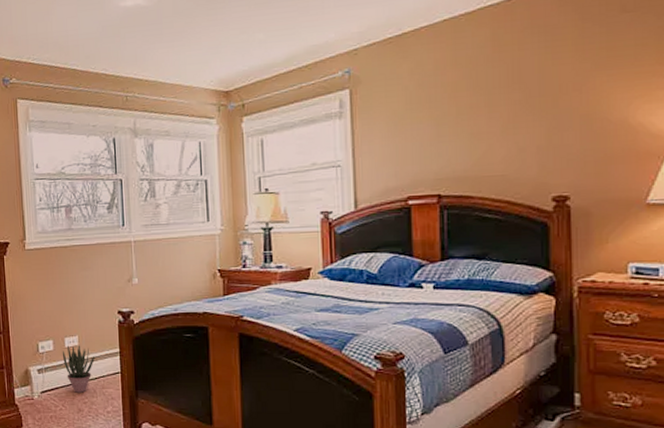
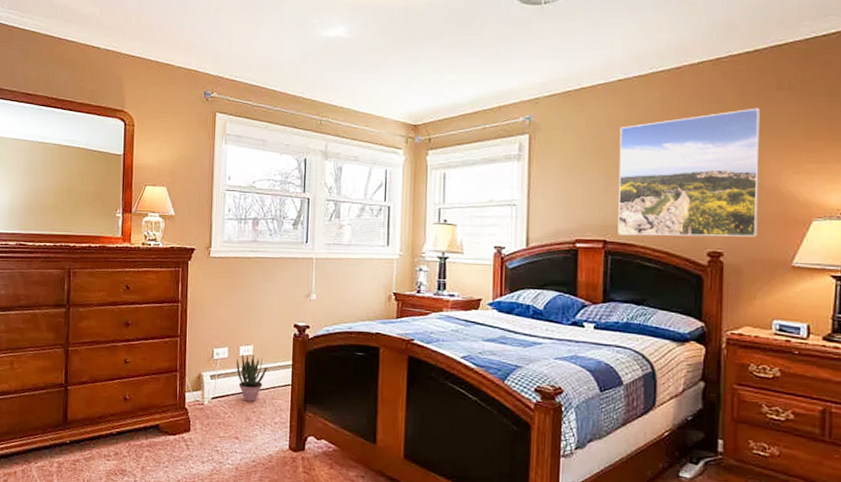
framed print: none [448,34,608,188] -> present [618,107,761,237]

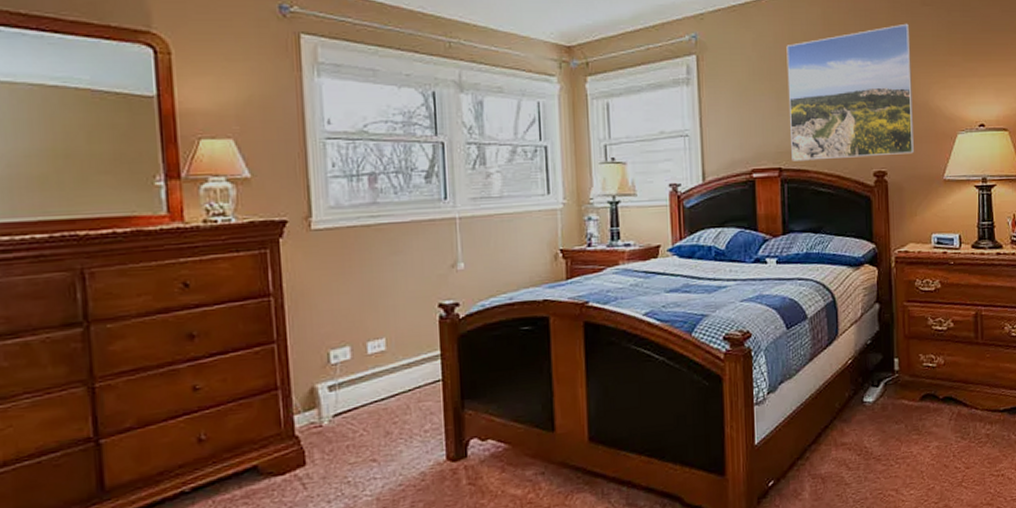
potted plant: present [236,354,267,403] -> none [363,350,408,413]

